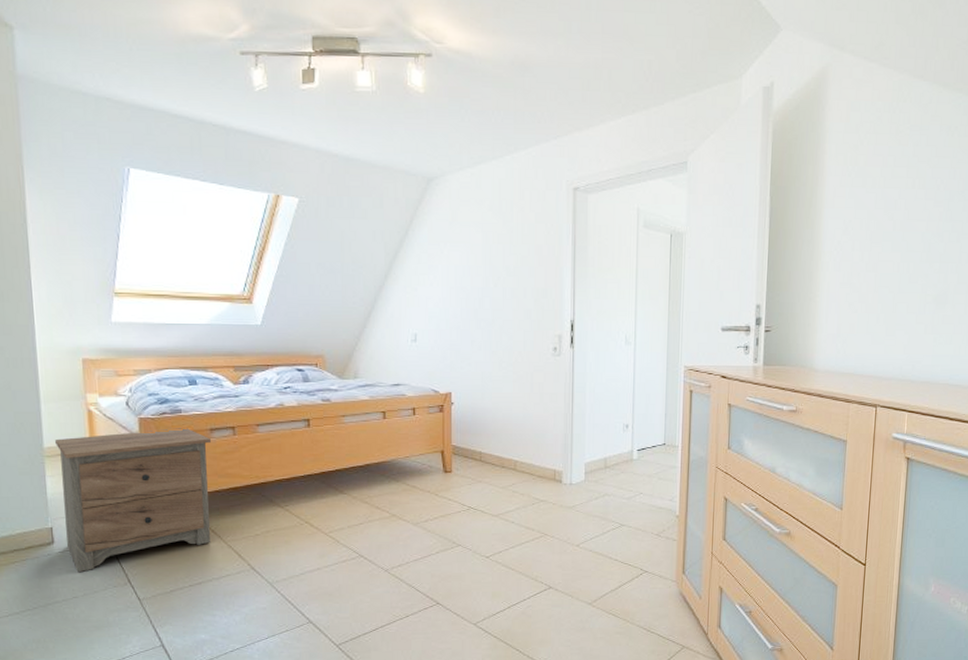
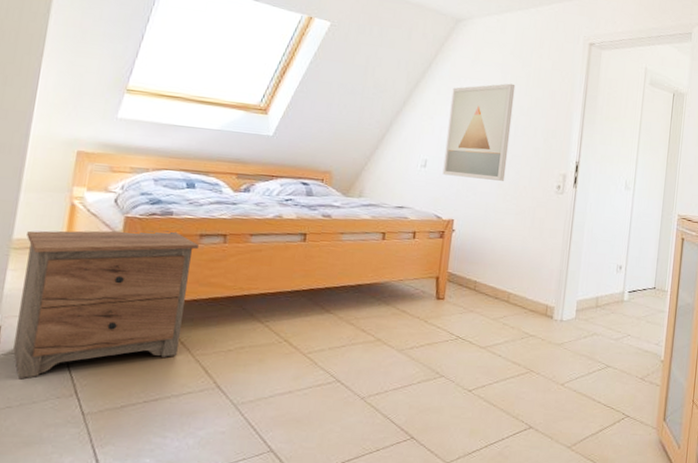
wall art: none [433,243,499,348] -> present [442,83,516,181]

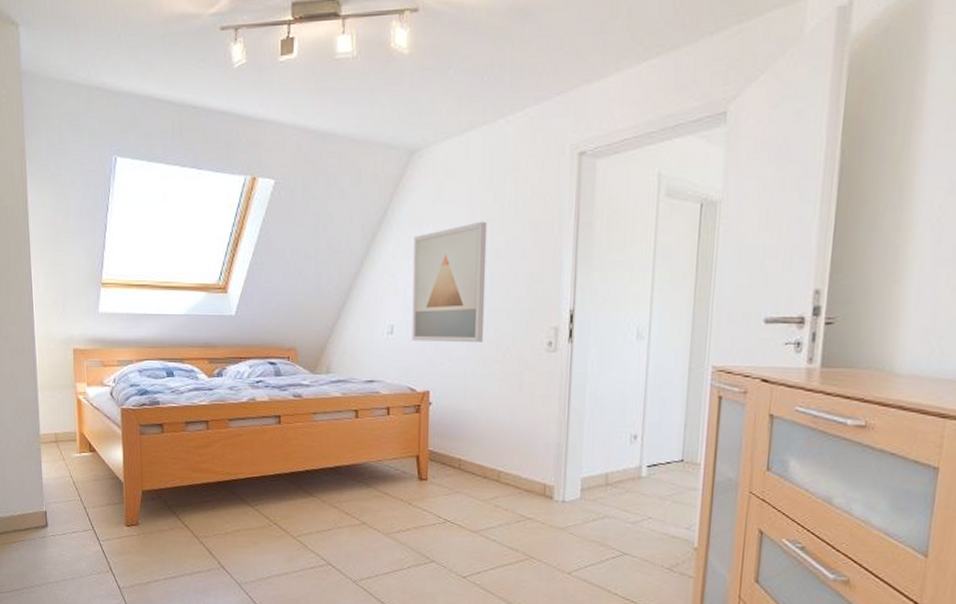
nightstand: present [13,230,200,380] -> none [50,420,187,557]

